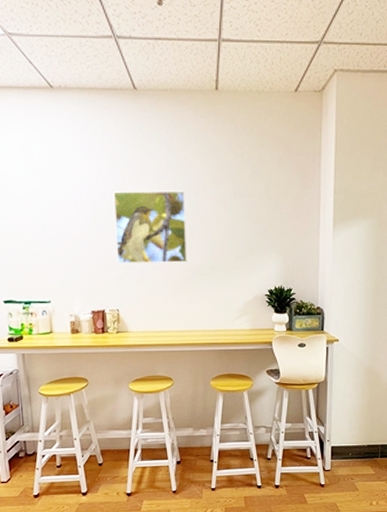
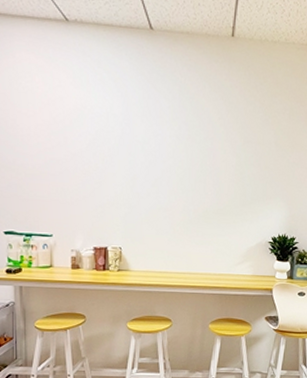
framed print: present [113,190,188,264] -> none [122,129,196,205]

